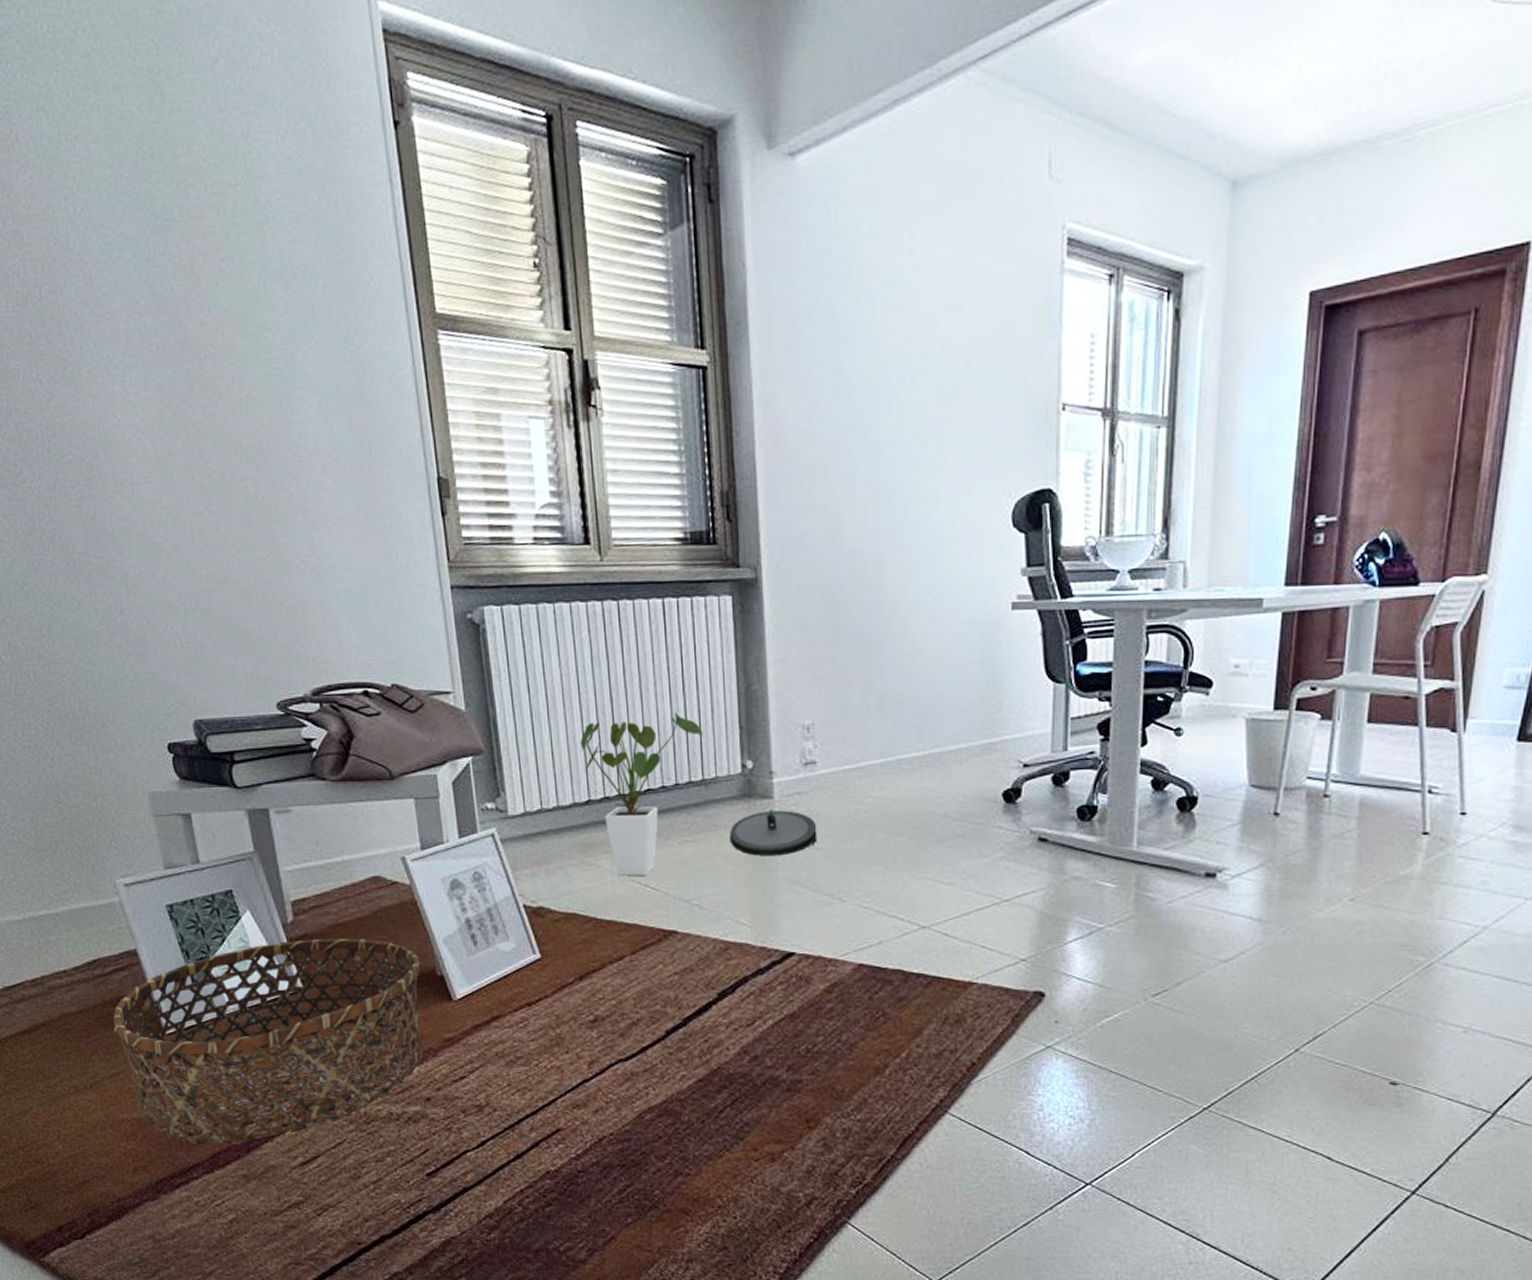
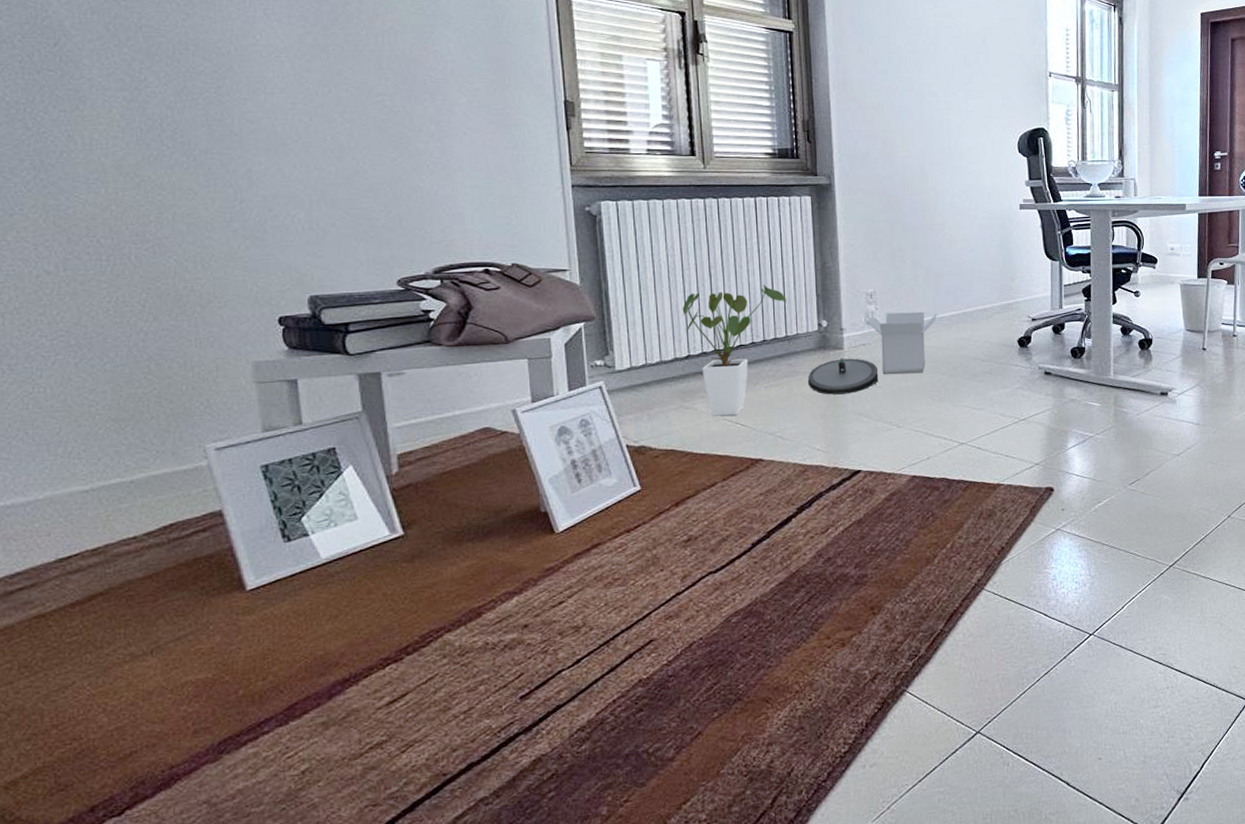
basket: present [113,938,423,1145] -> none [186,484,525,698]
cardboard box: none [803,751,894,834] -> present [867,311,937,375]

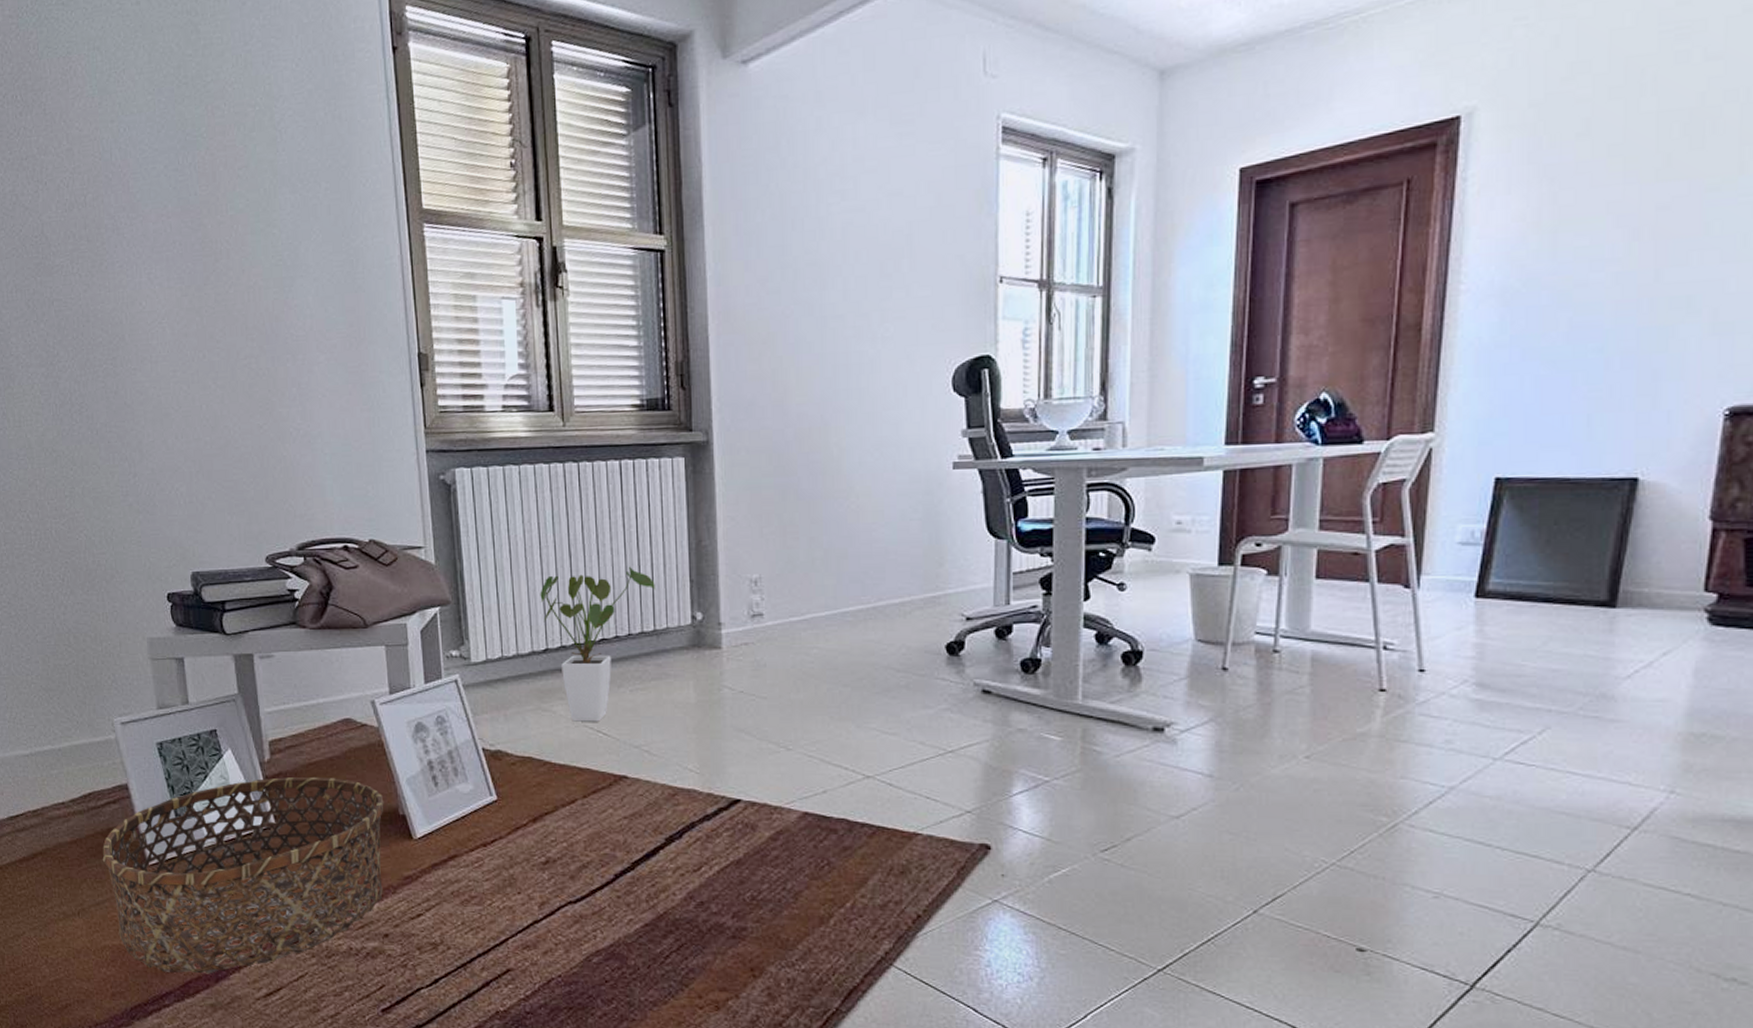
basket: none [186,484,525,698] -> present [102,776,384,974]
robot vacuum: present [807,358,879,395] -> none [678,659,764,704]
cardboard box: present [867,311,937,375] -> none [750,604,839,684]

